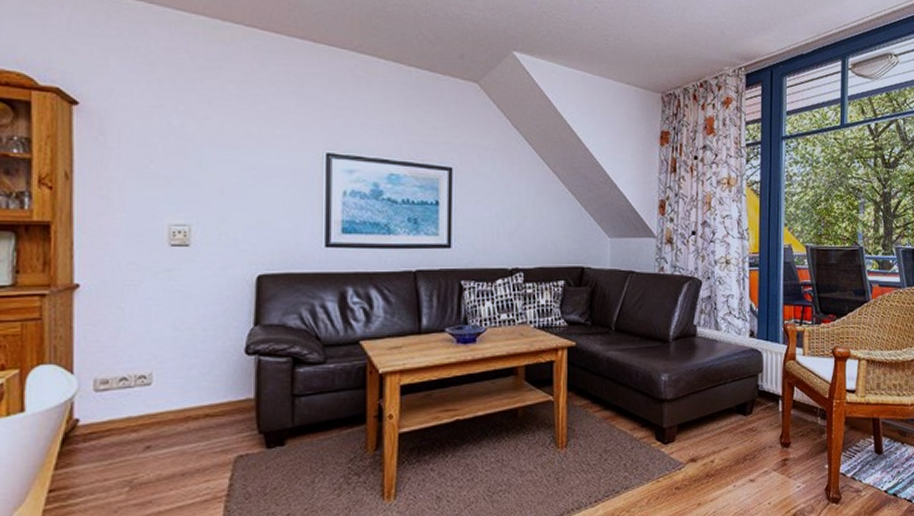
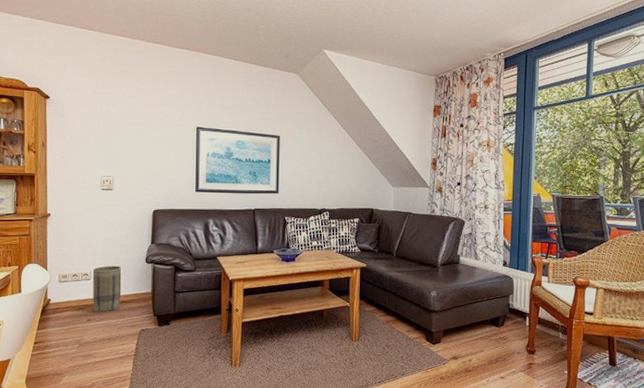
basket: none [155,361,205,436] -> present [93,265,122,313]

